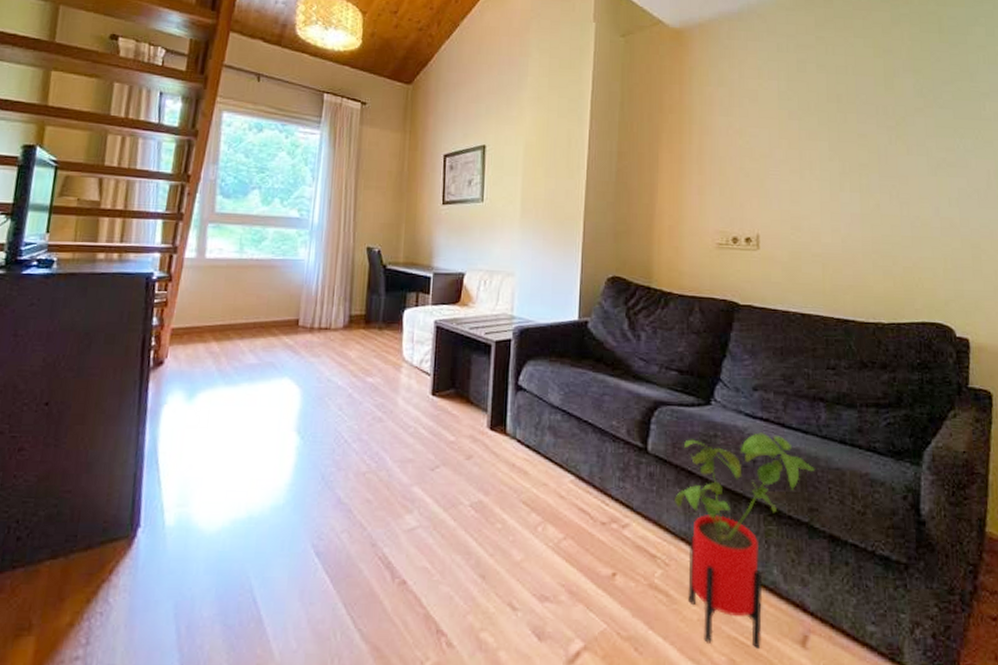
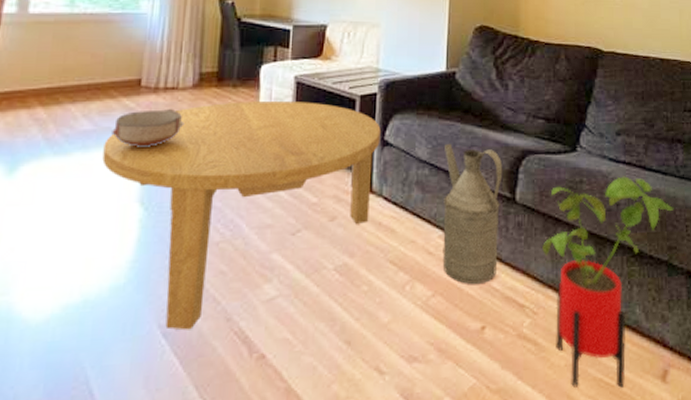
coffee table: none [265,343,515,552] -> present [102,102,381,330]
ceramic bowl: none [273,346,336,381] -> present [111,108,185,147]
watering can: none [574,390,635,532] -> present [442,143,503,285]

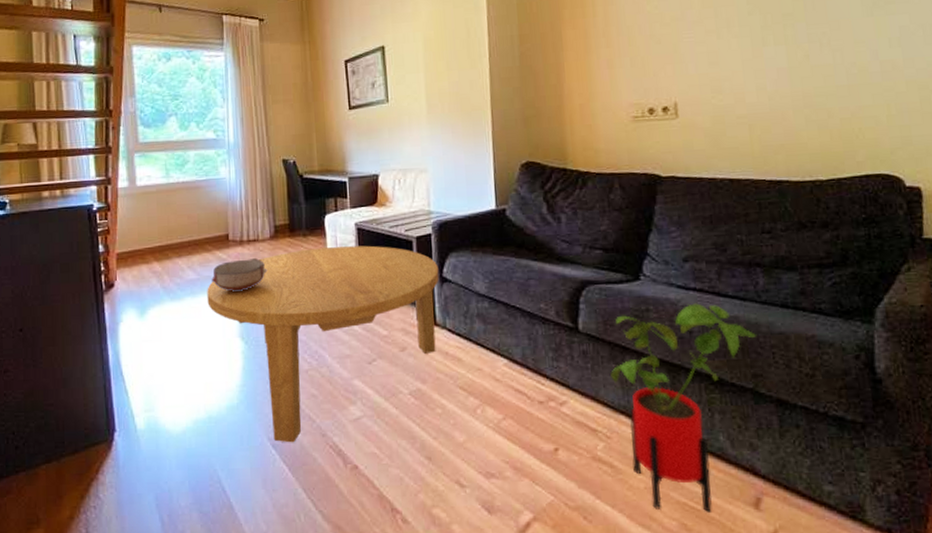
watering can: present [442,143,503,285] -> none [502,277,565,410]

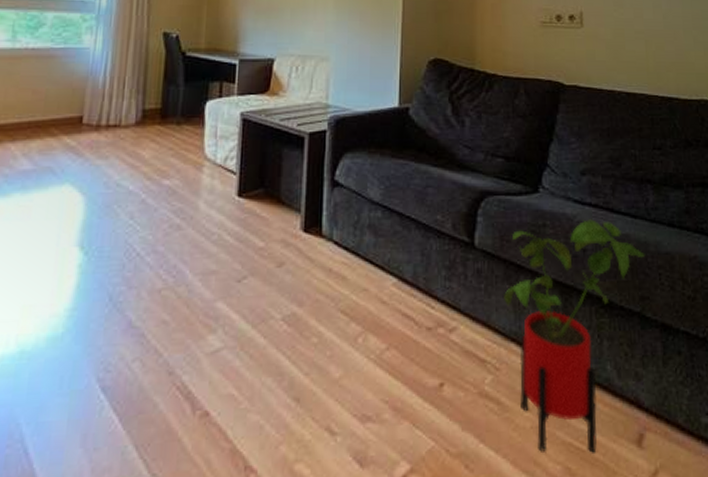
coffee table: present [207,245,439,443] -> none [42,139,331,385]
ceramic bowl: present [211,257,268,292] -> none [52,146,127,188]

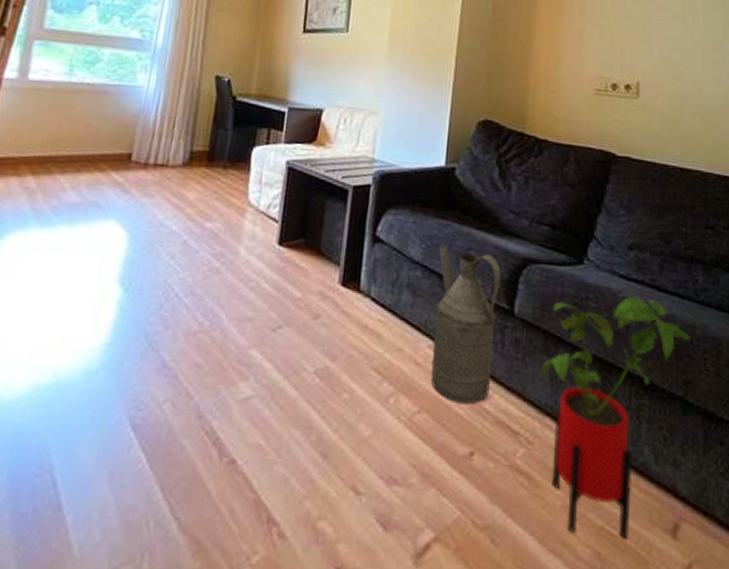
watering can: none [396,183,460,338] -> present [430,244,502,404]

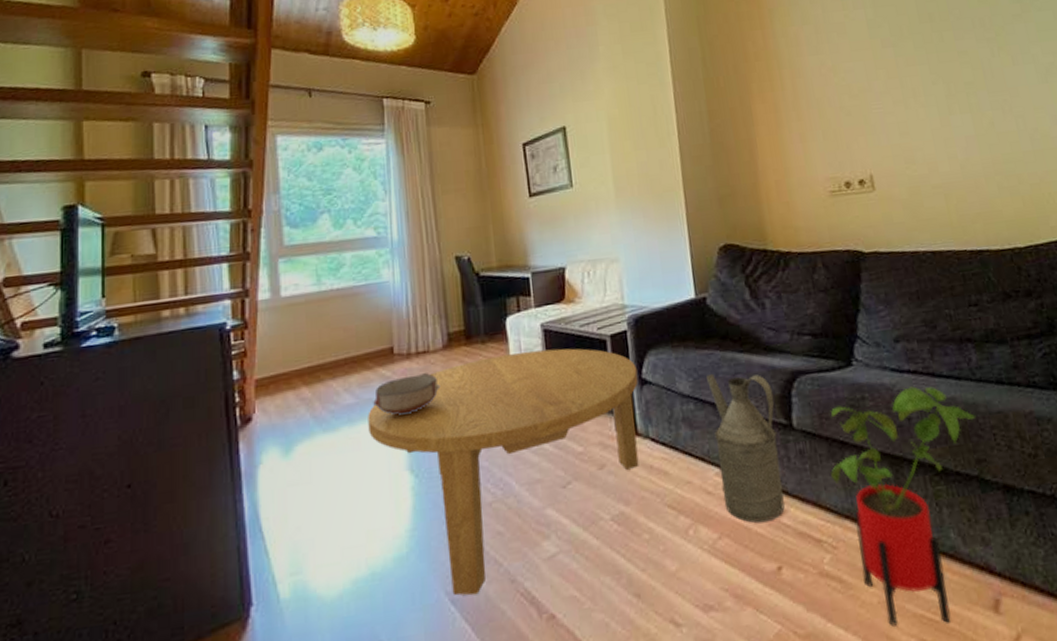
coffee table: none [86,183,373,425] -> present [368,348,639,596]
ceramic bowl: none [98,185,172,225] -> present [373,372,441,416]

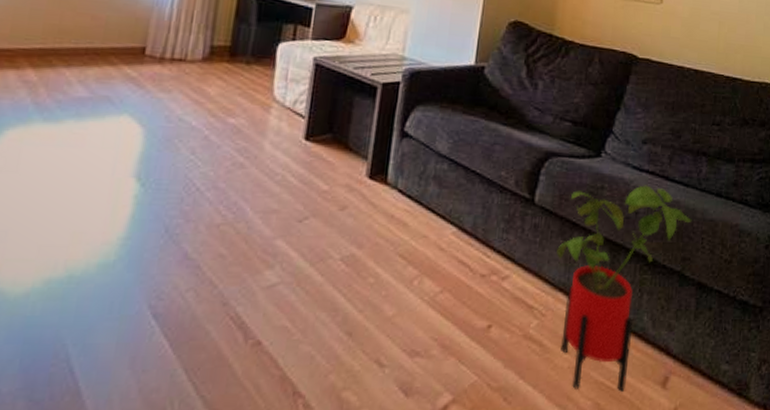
coffee table: present [368,348,639,596] -> none [97,79,401,312]
ceramic bowl: present [373,372,441,416] -> none [109,80,191,120]
watering can: present [707,373,785,523] -> none [453,139,525,284]

